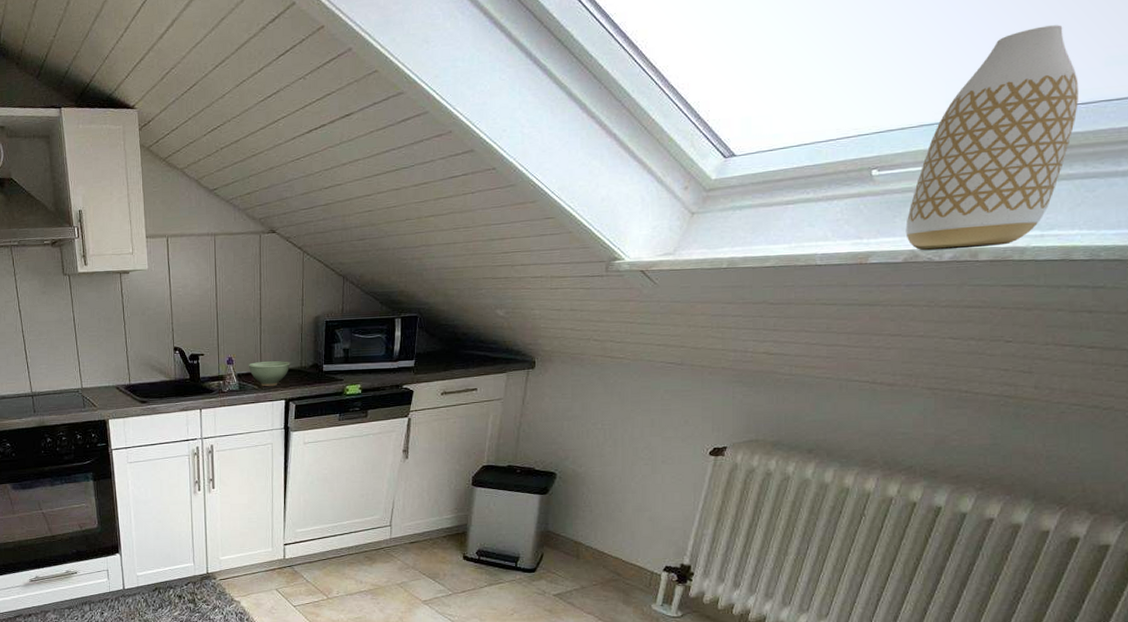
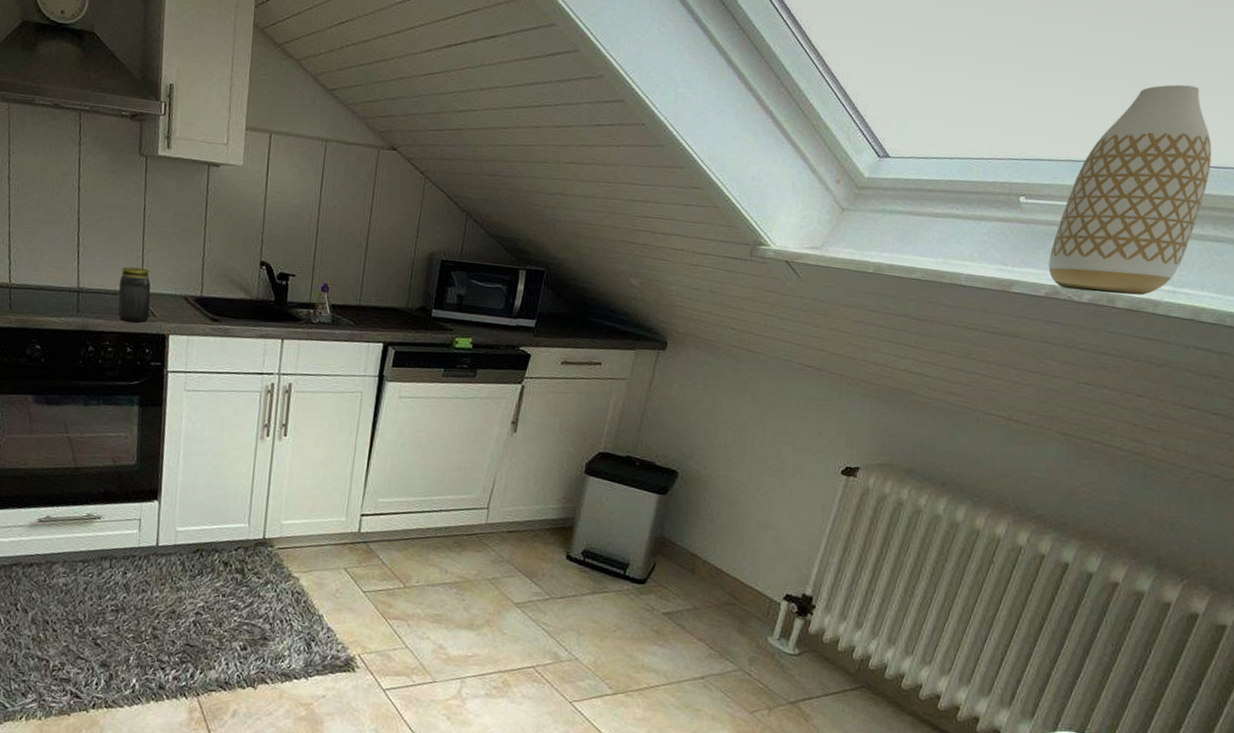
jar: none [63,368,91,414] -> present [118,266,151,323]
bowl: present [248,361,290,387] -> none [345,294,395,326]

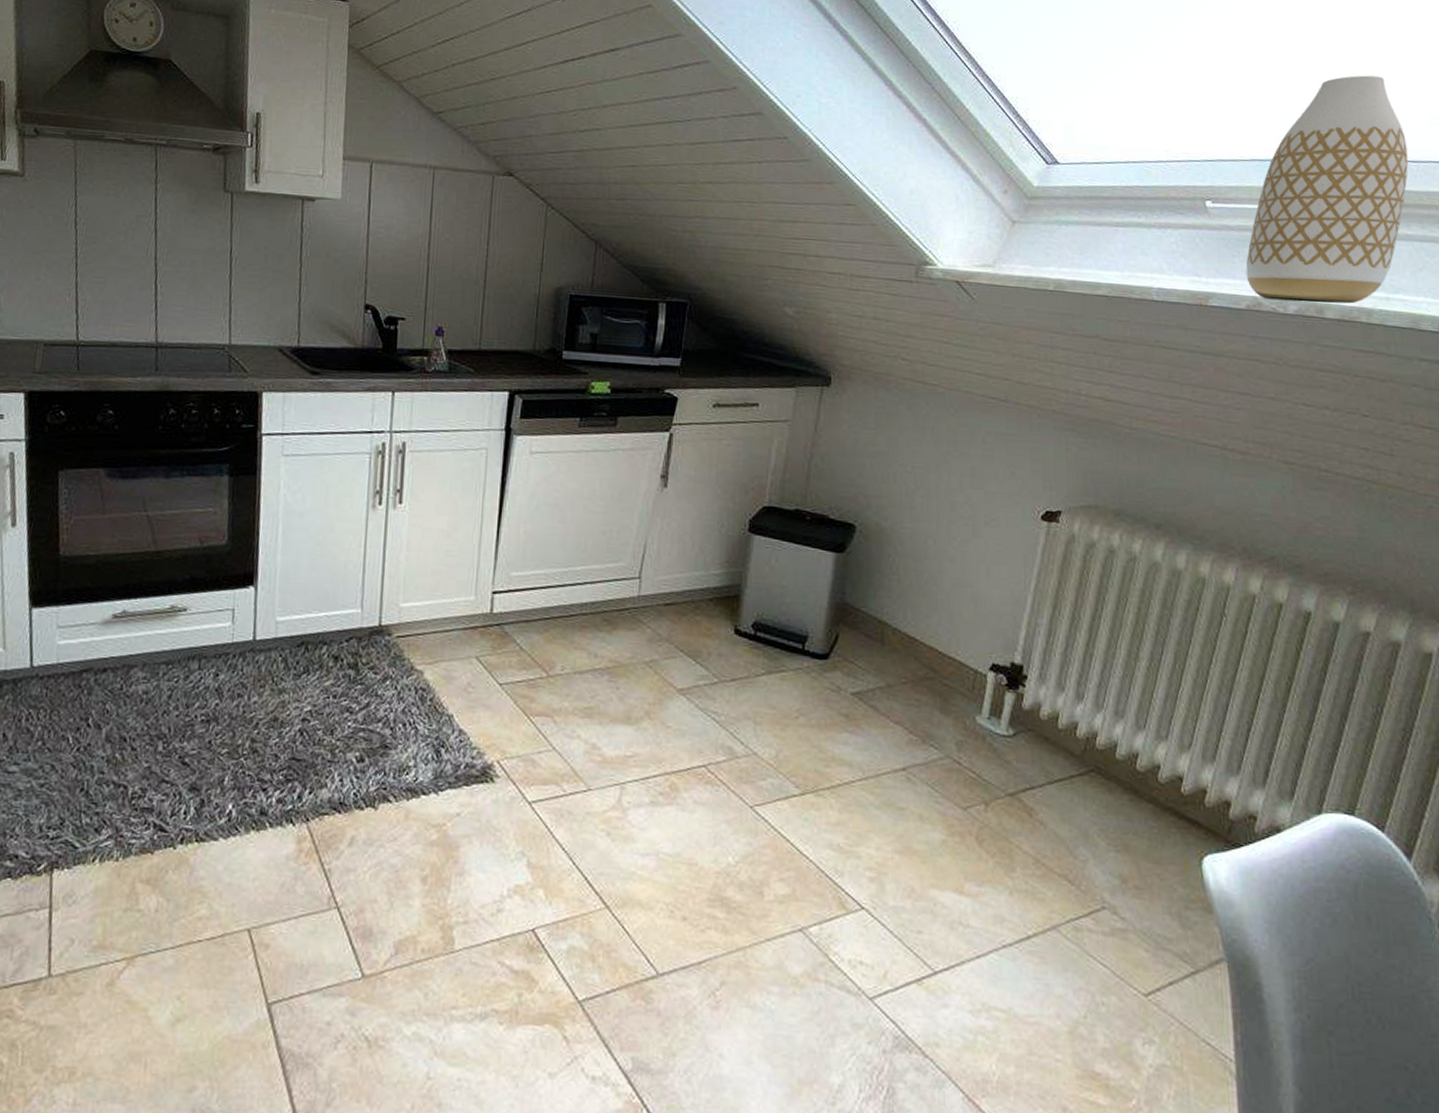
jar: present [118,266,151,323] -> none [202,316,241,380]

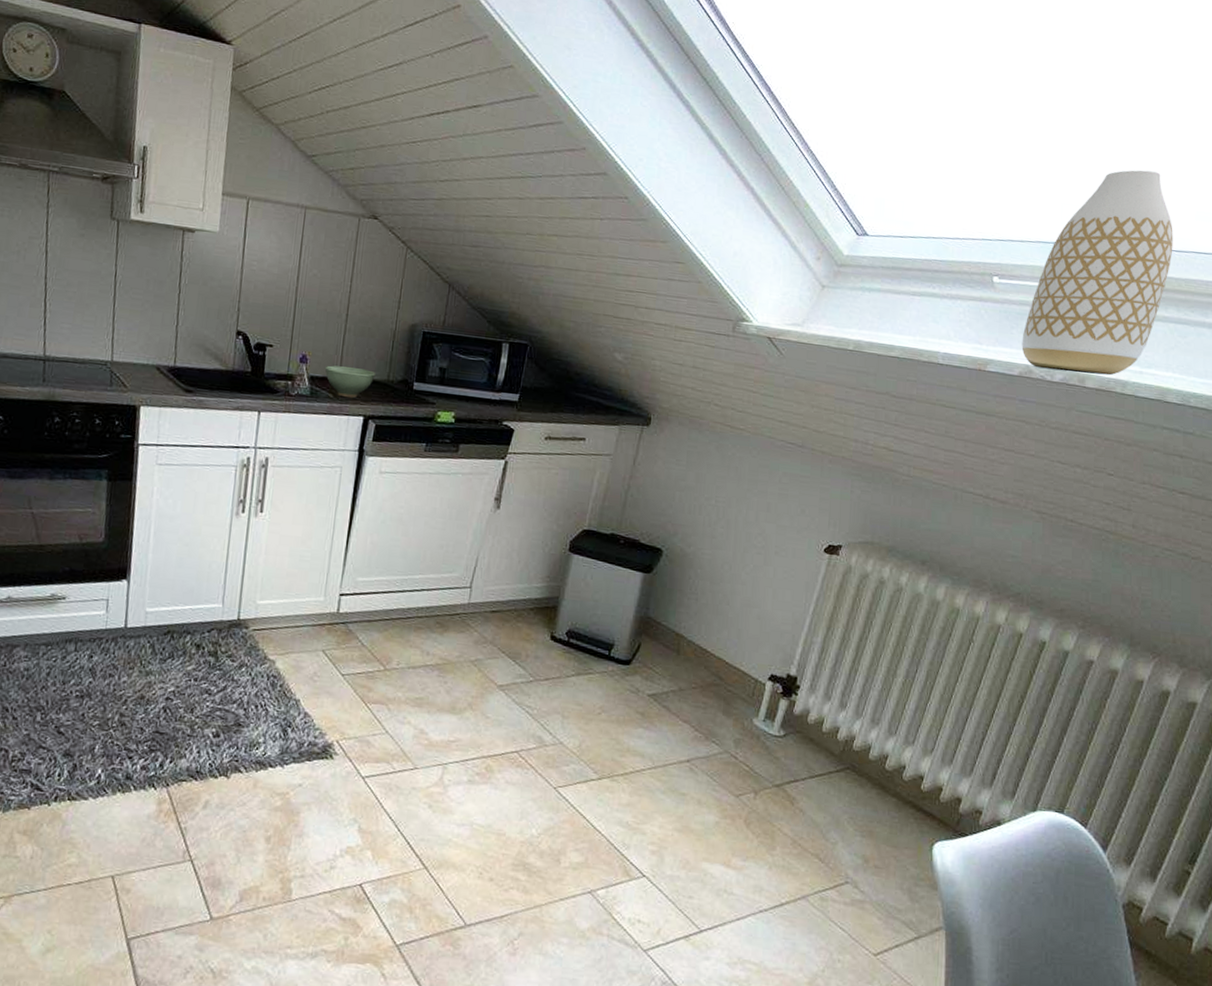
bowl: none [463,337,520,372] -> present [324,365,376,398]

